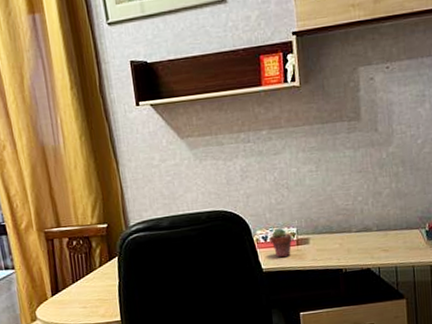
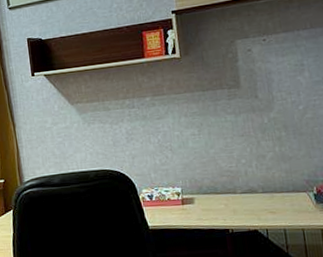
potted succulent: present [270,227,293,258] -> none [155,187,178,216]

